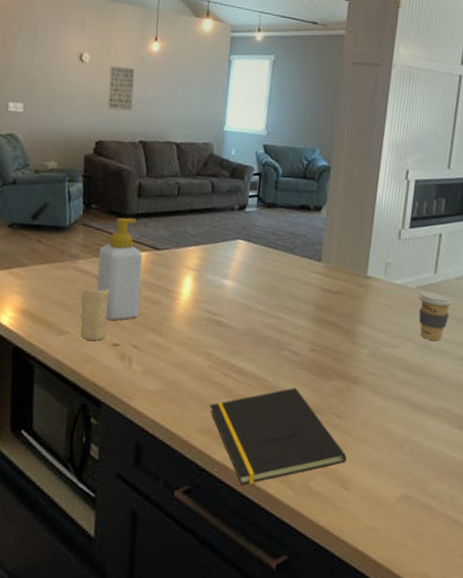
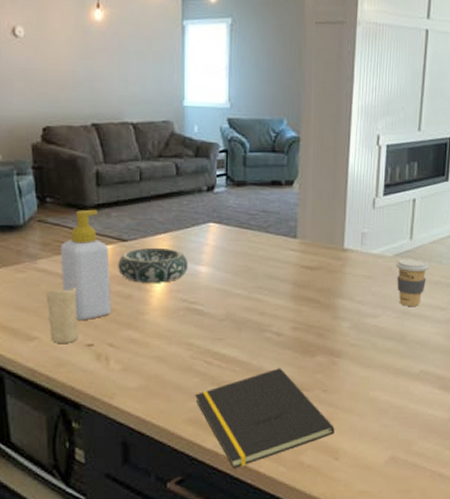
wall art: present [107,66,135,111] -> none [49,40,80,91]
decorative bowl: none [149,257,215,293] -> present [118,247,189,283]

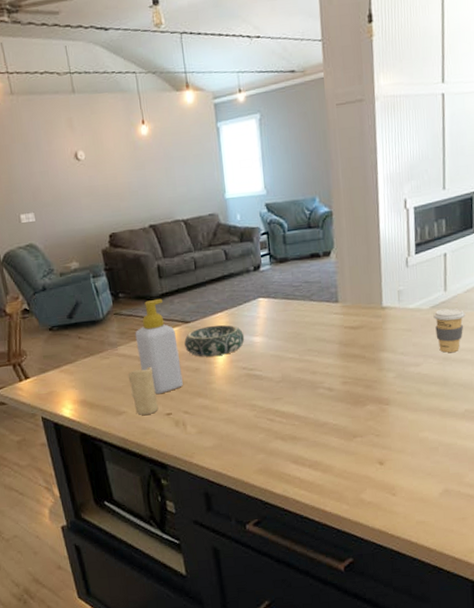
notepad: present [194,368,335,469] -> none [261,419,390,509]

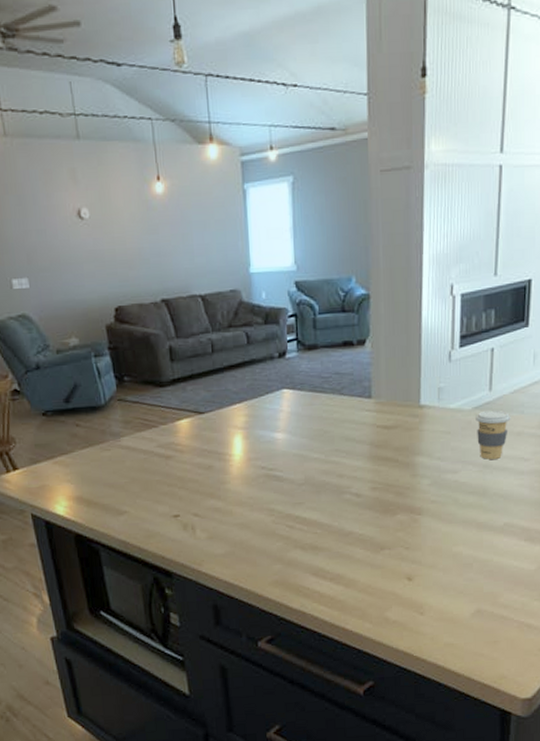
candle: present [128,366,159,415] -> none [131,461,165,516]
soap bottle: present [135,298,183,395] -> none [141,384,194,494]
decorative bowl: present [184,324,245,357] -> none [197,417,265,453]

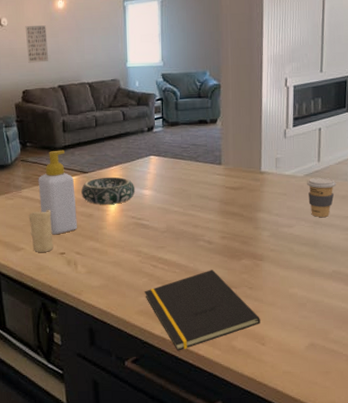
wall art: none [113,218,148,270] -> present [25,25,49,63]
candle: none [131,461,165,516] -> present [29,209,54,252]
soap bottle: none [141,384,194,494] -> present [38,150,77,235]
decorative bowl: none [197,417,265,453] -> present [81,176,135,205]
notepad: none [278,528,419,626] -> present [144,270,260,351]

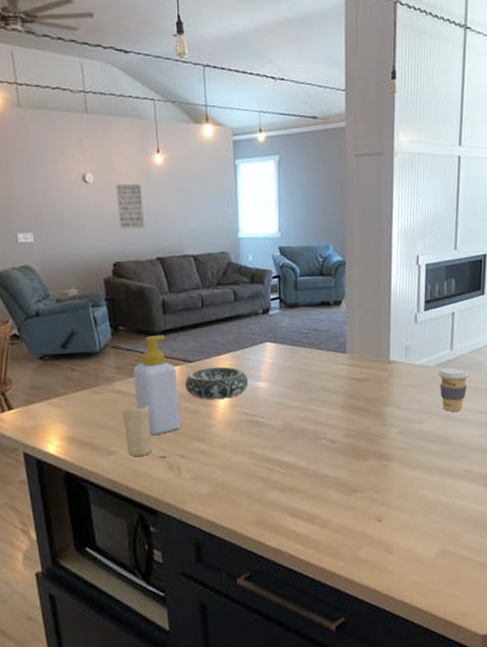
notepad: present [144,270,260,351] -> none [258,472,387,564]

